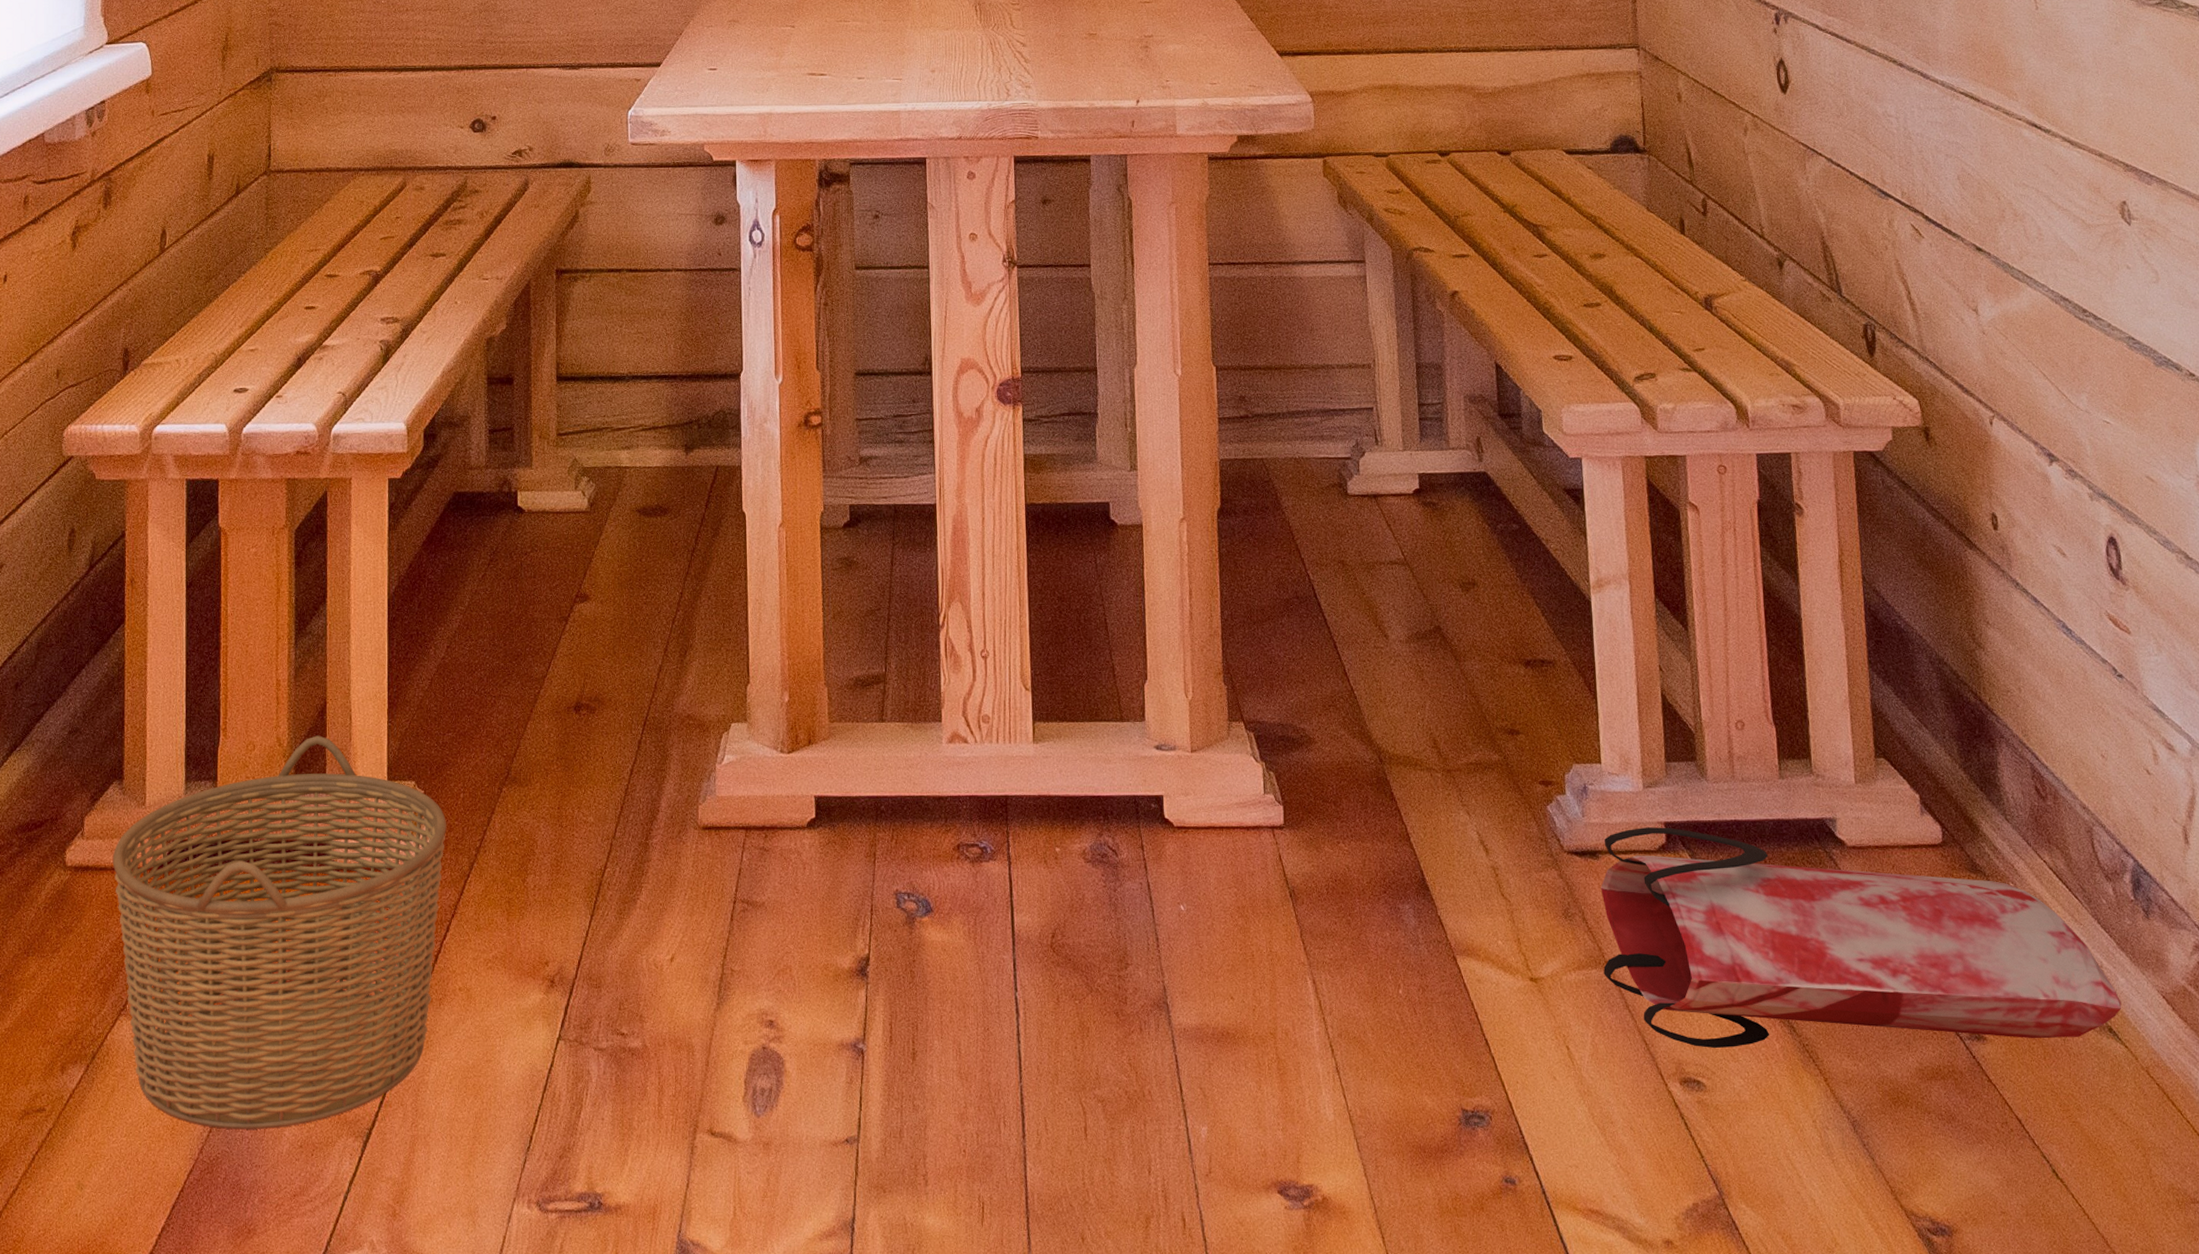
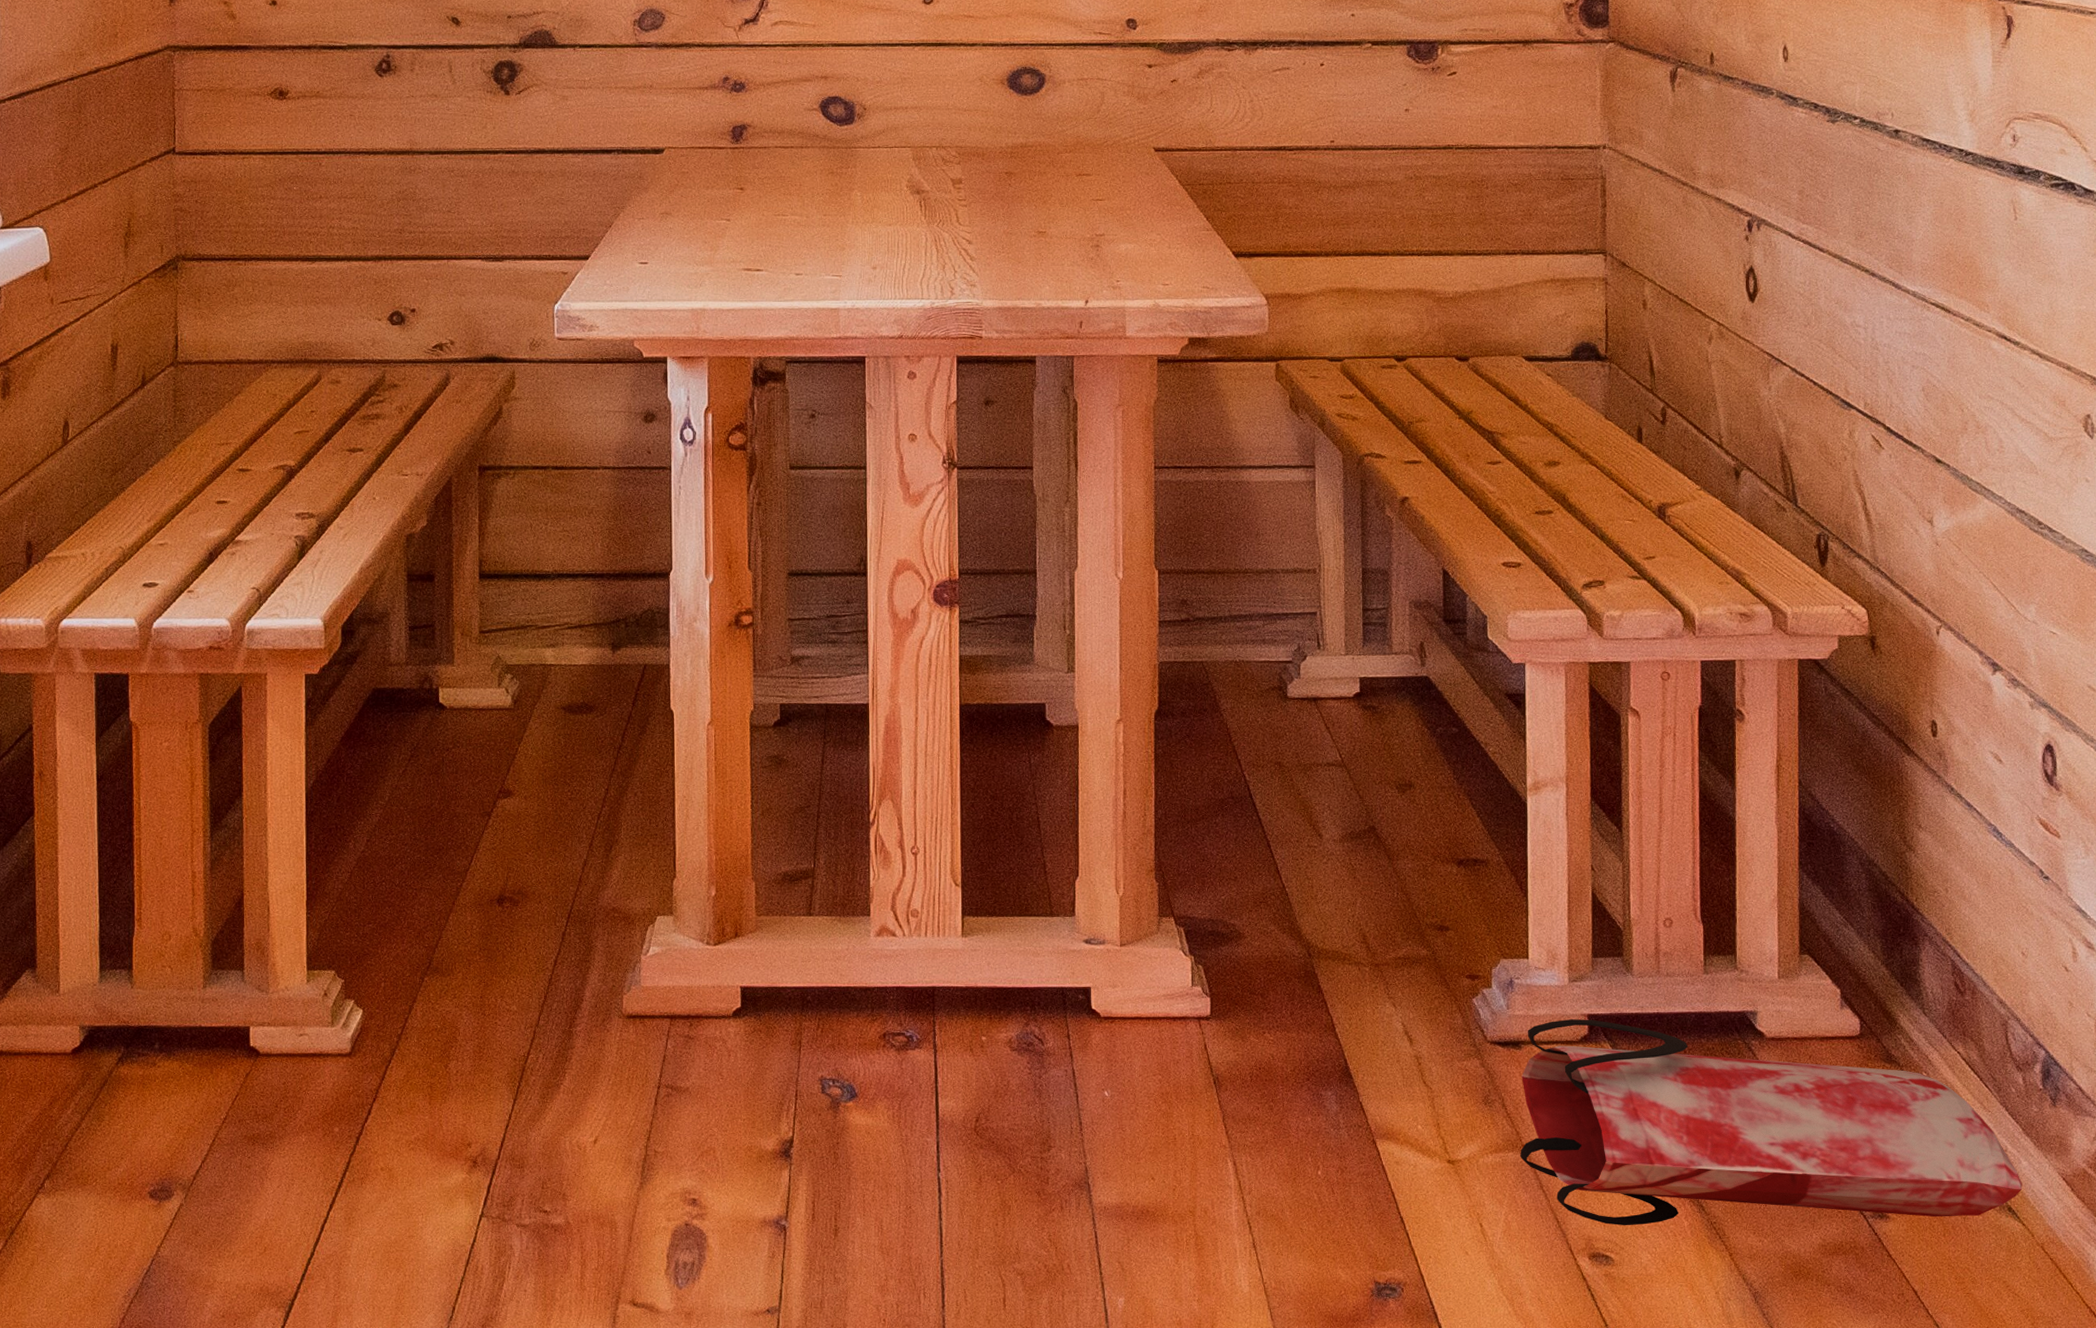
basket: present [112,735,447,1130] -> none [26,926,368,1301]

